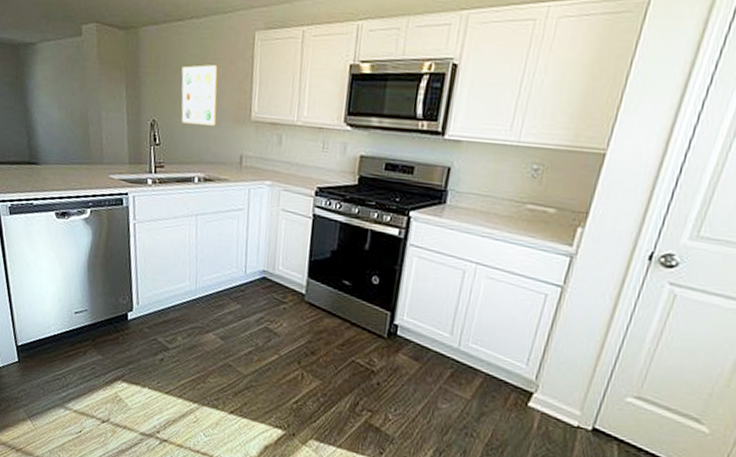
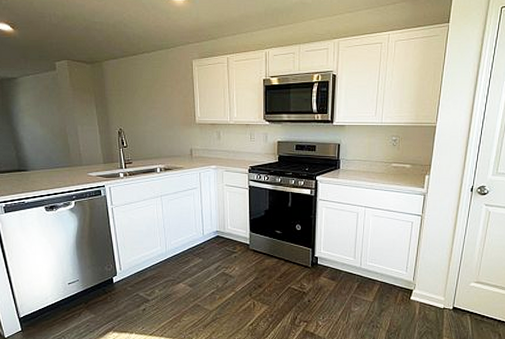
wall art: present [181,65,218,126] -> none [139,86,170,129]

